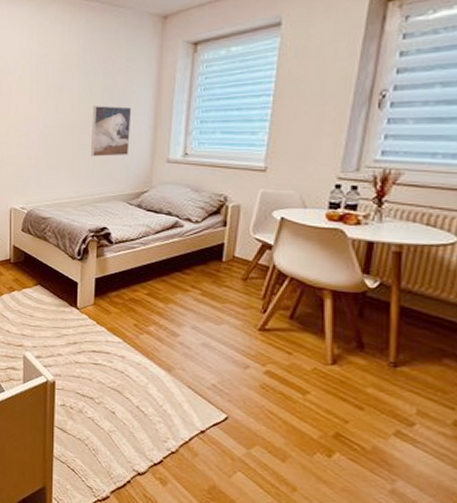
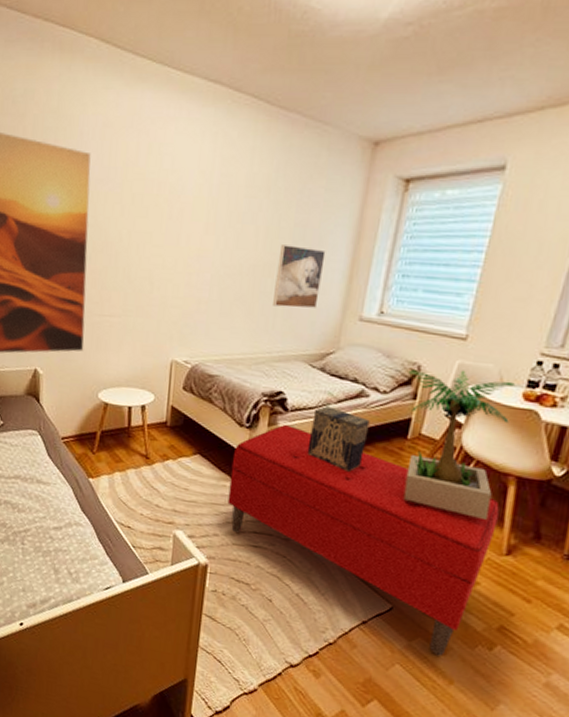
bench: none [68,256,318,464] -> present [227,425,500,657]
decorative box: none [133,237,186,295] -> present [307,406,370,473]
potted plant: none [216,197,317,332] -> present [403,370,515,520]

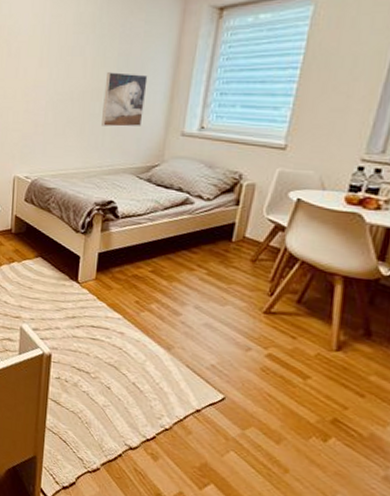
bench: present [227,425,500,657] -> none [67,230,327,446]
decorative box: present [307,406,370,473] -> none [137,213,195,273]
potted plant: present [403,370,515,520] -> none [230,177,336,317]

